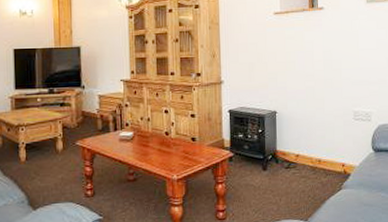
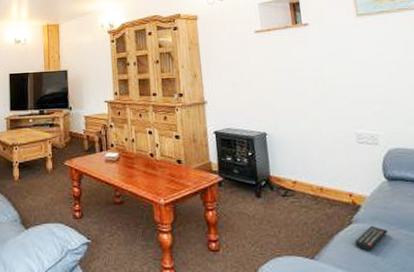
remote control: none [342,190,370,212] -> present [355,225,389,251]

